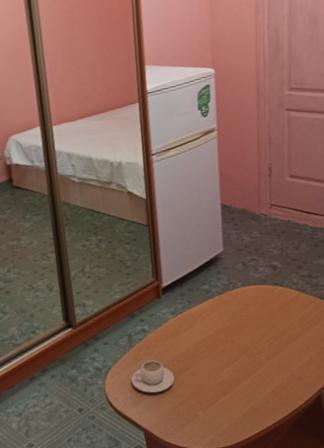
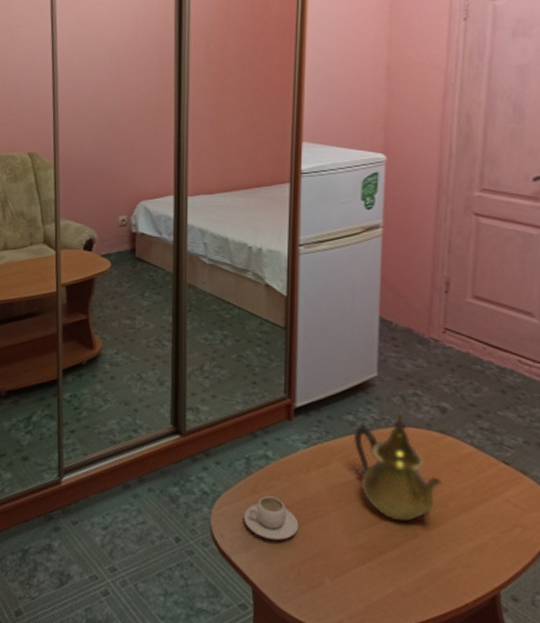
teapot: none [209,275,278,358] -> present [353,412,443,522]

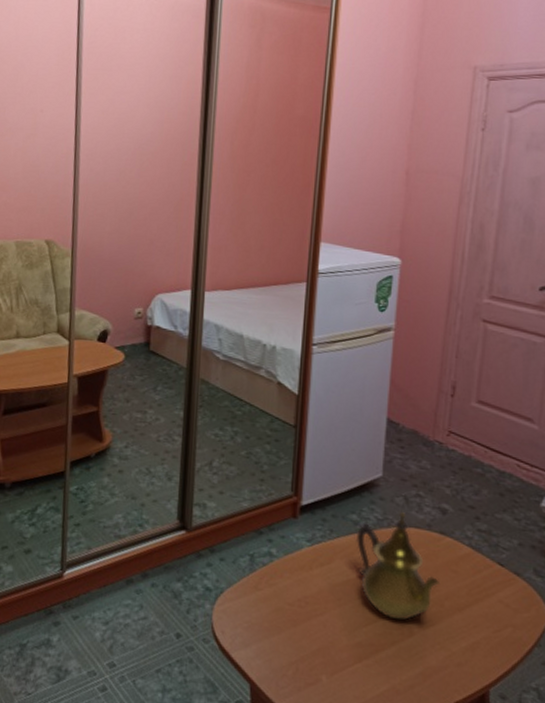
teacup: present [243,496,299,541] -> none [244,593,299,638]

